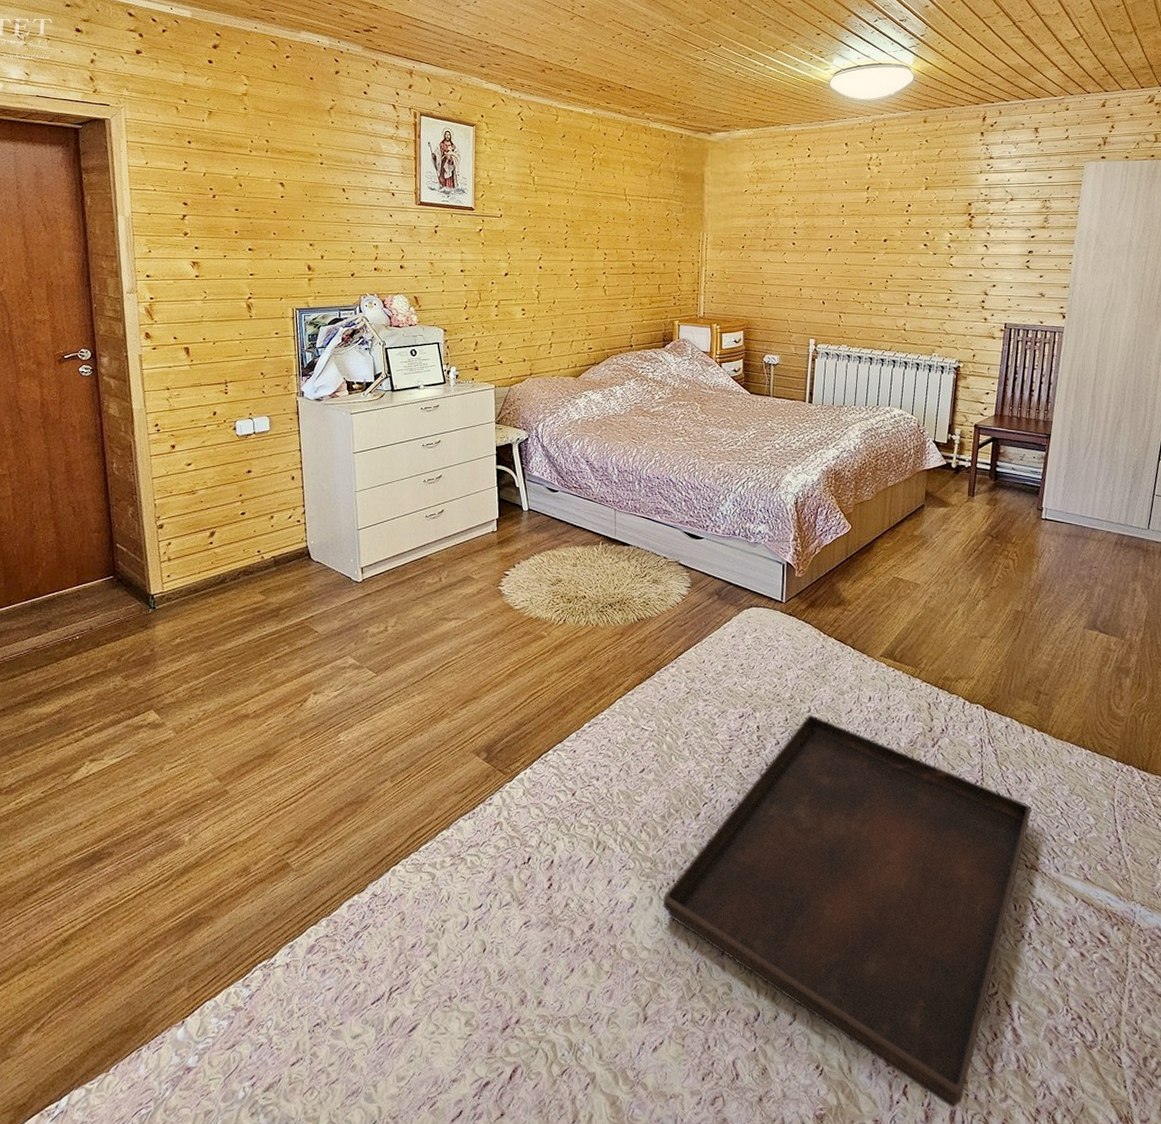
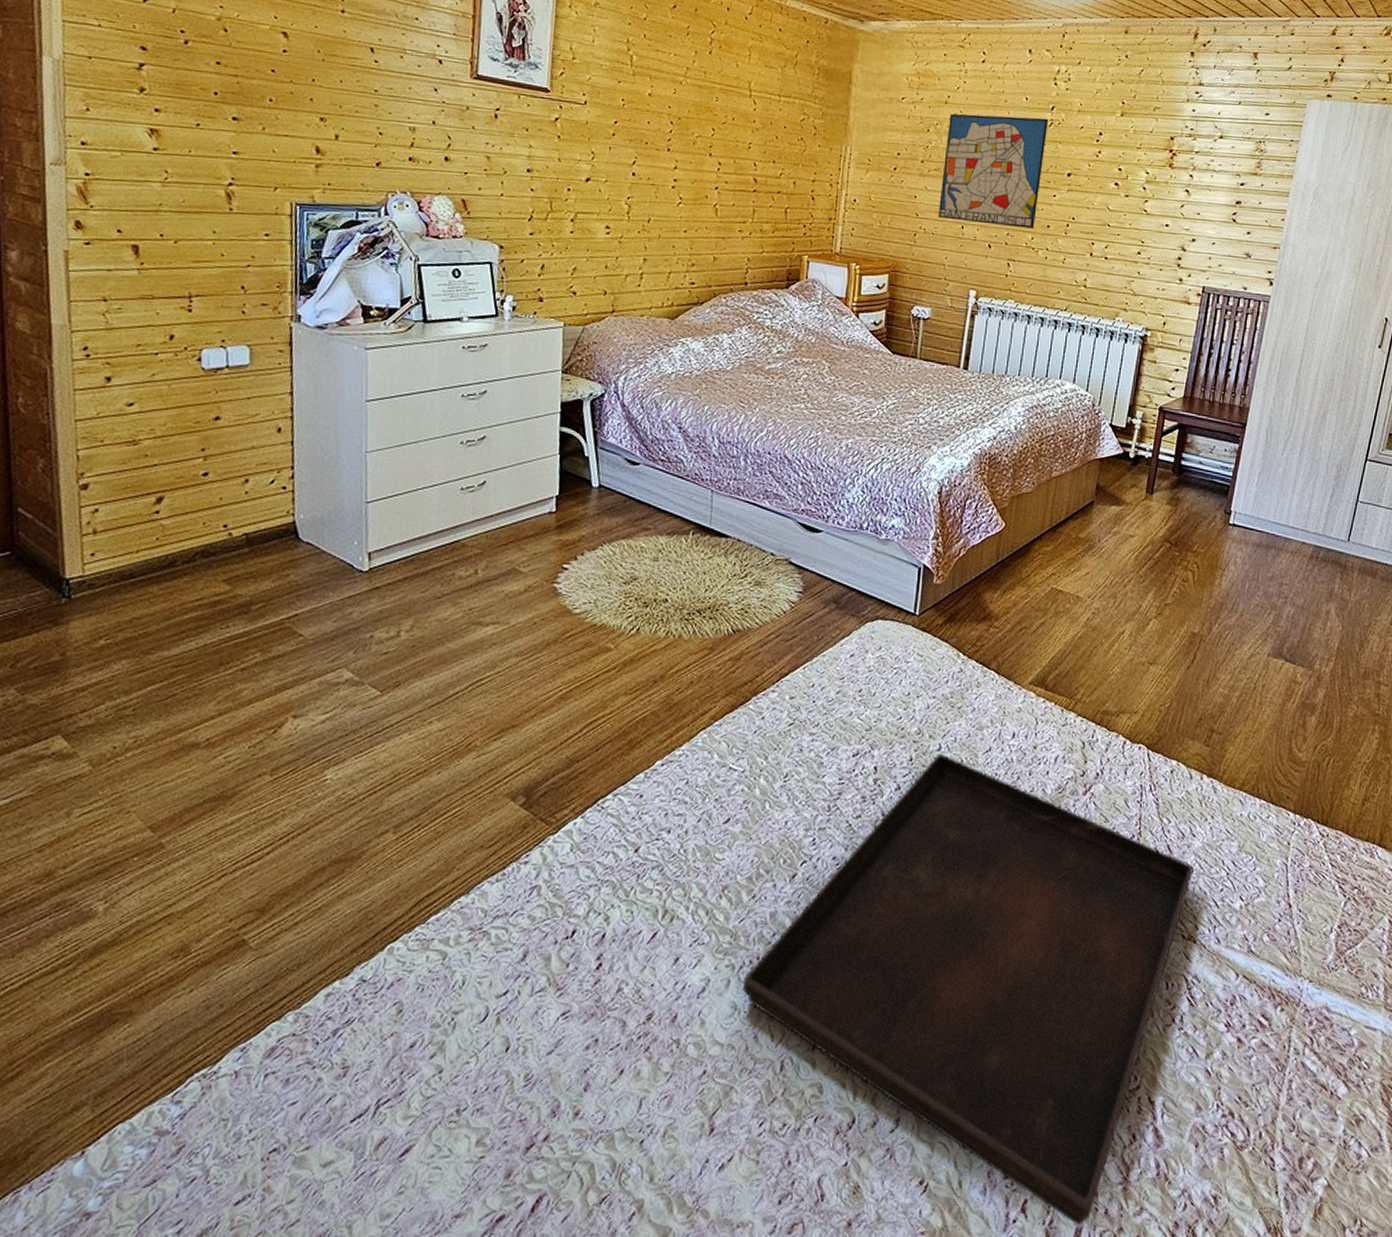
wall art: none [780,197,866,286] -> present [938,114,1049,229]

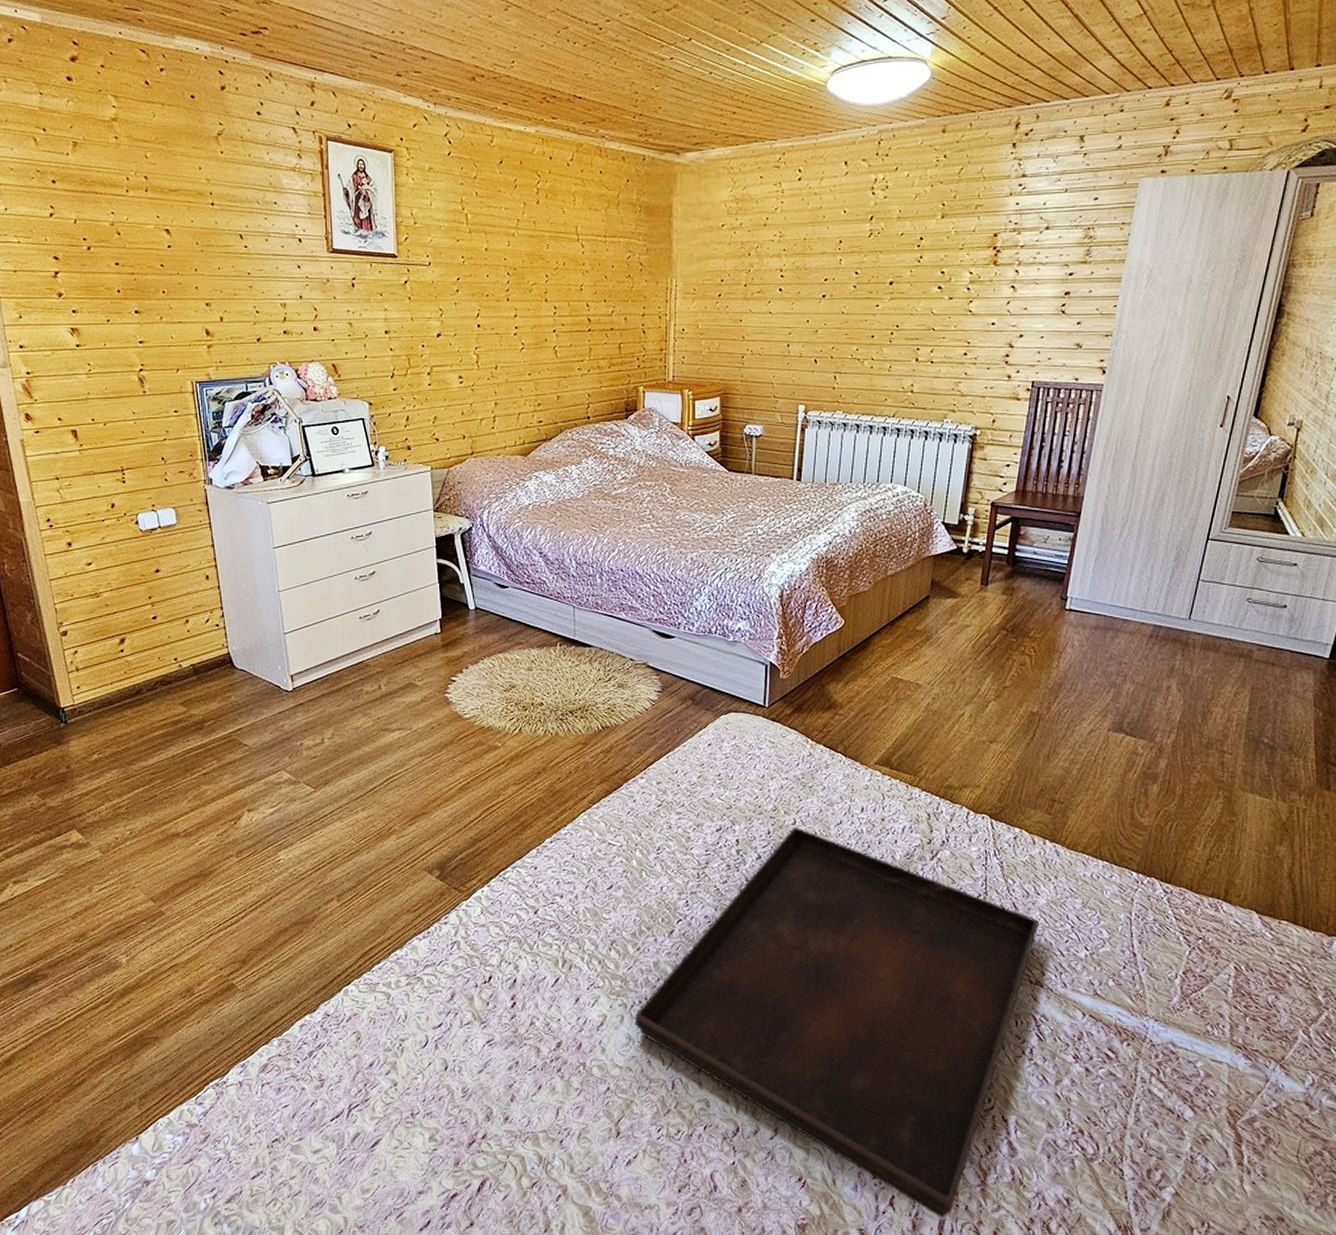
wall art: present [938,114,1049,229] -> none [764,229,868,341]

